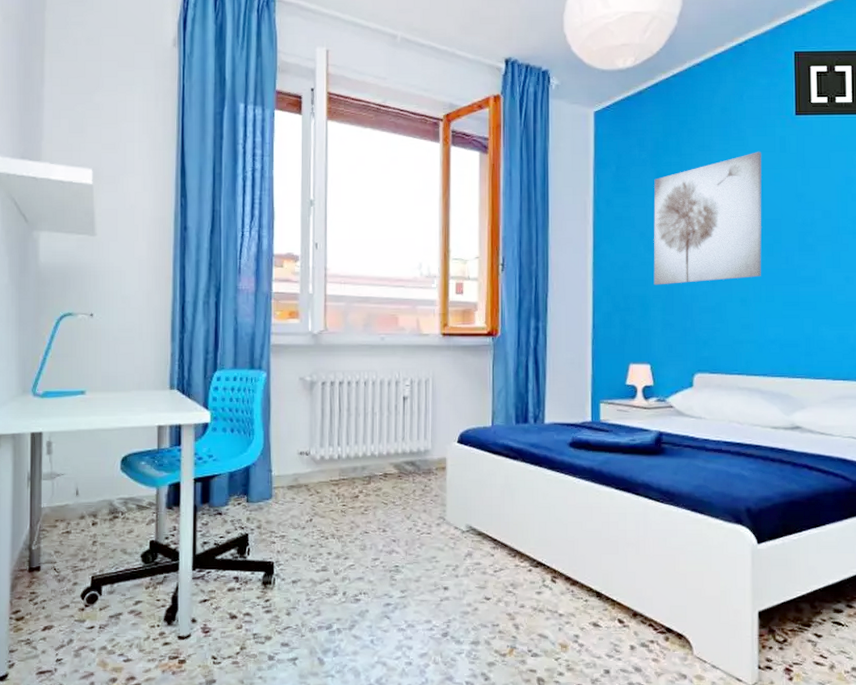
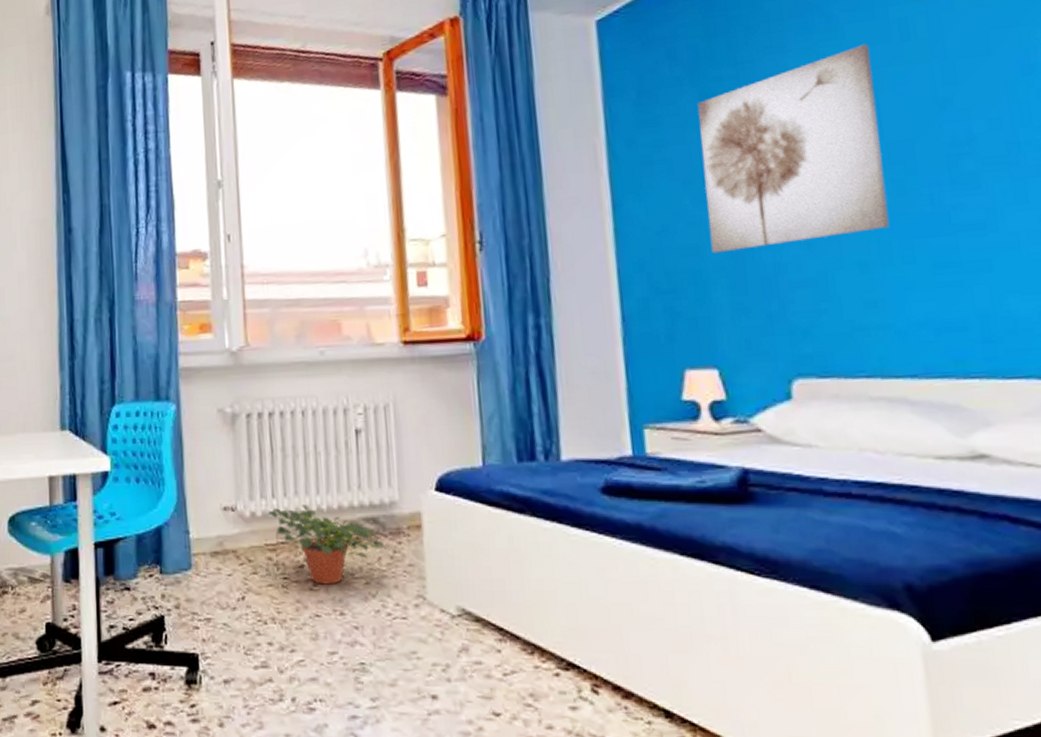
potted plant: none [332,451,420,510] -> present [266,505,387,585]

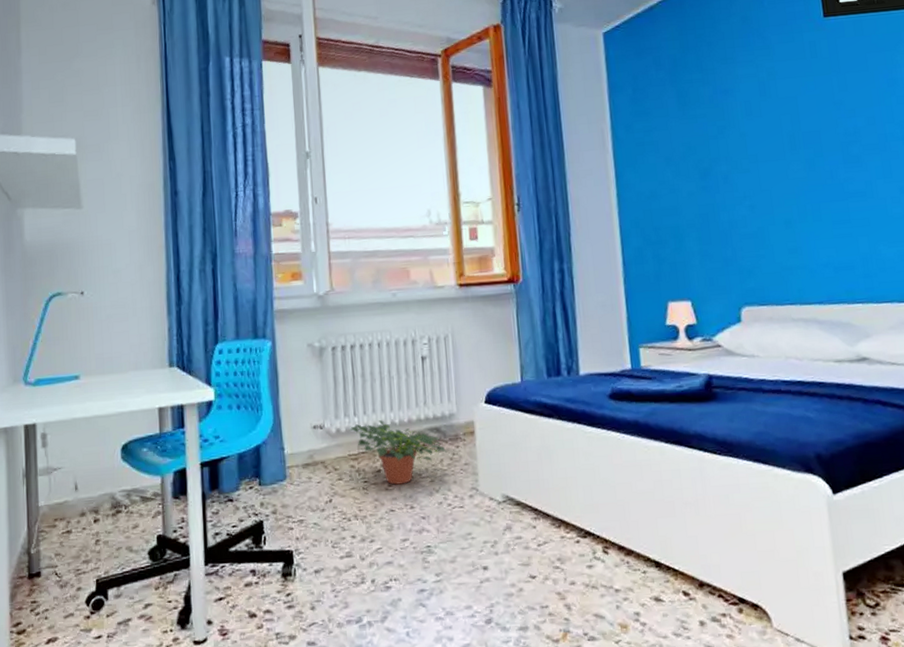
wall art: present [697,44,889,254] -> none [675,60,805,214]

